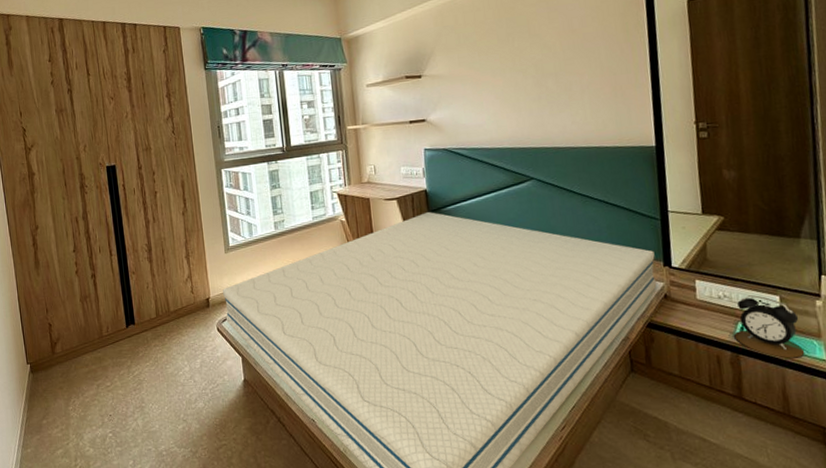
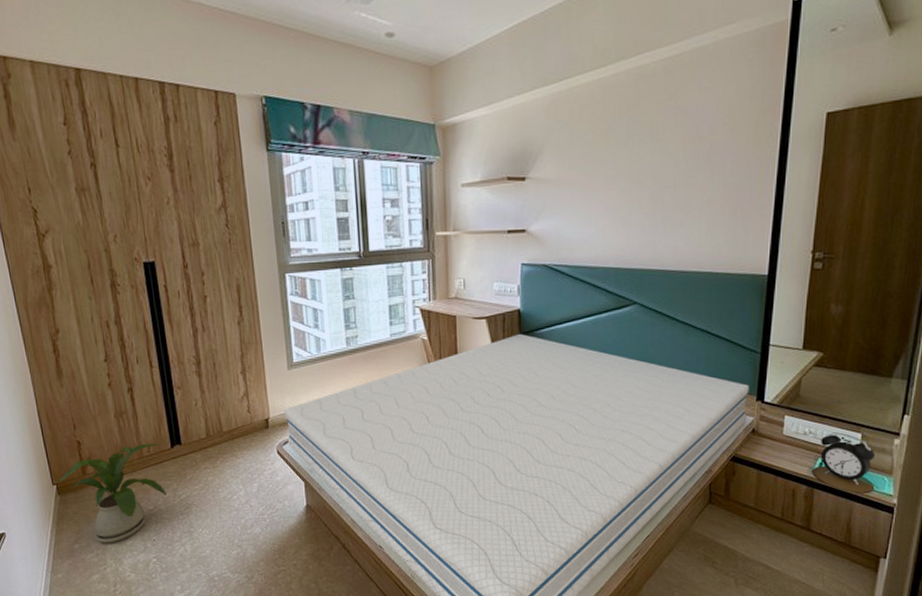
house plant: none [32,324,122,419] -> present [58,443,167,544]

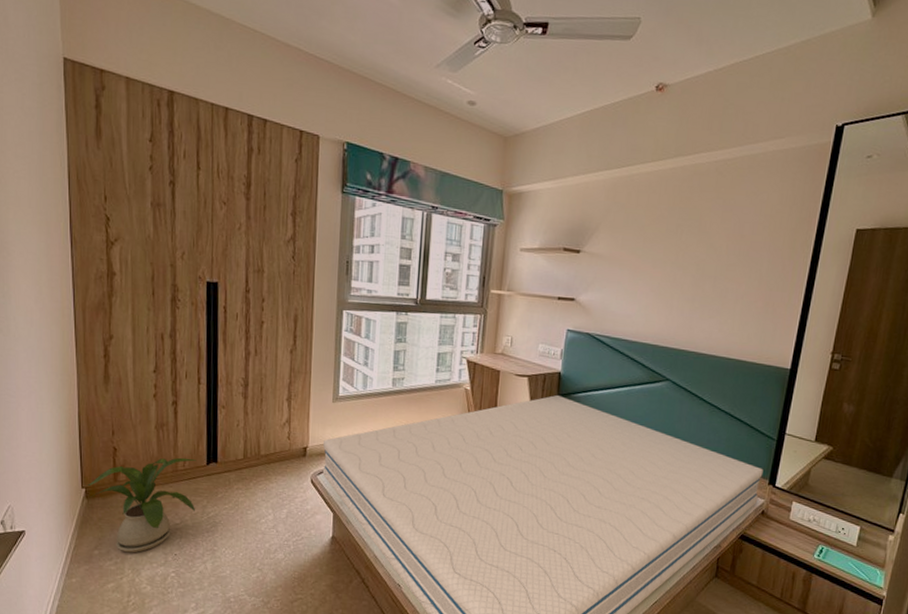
alarm clock: present [812,432,876,493] -> none [812,522,871,583]

